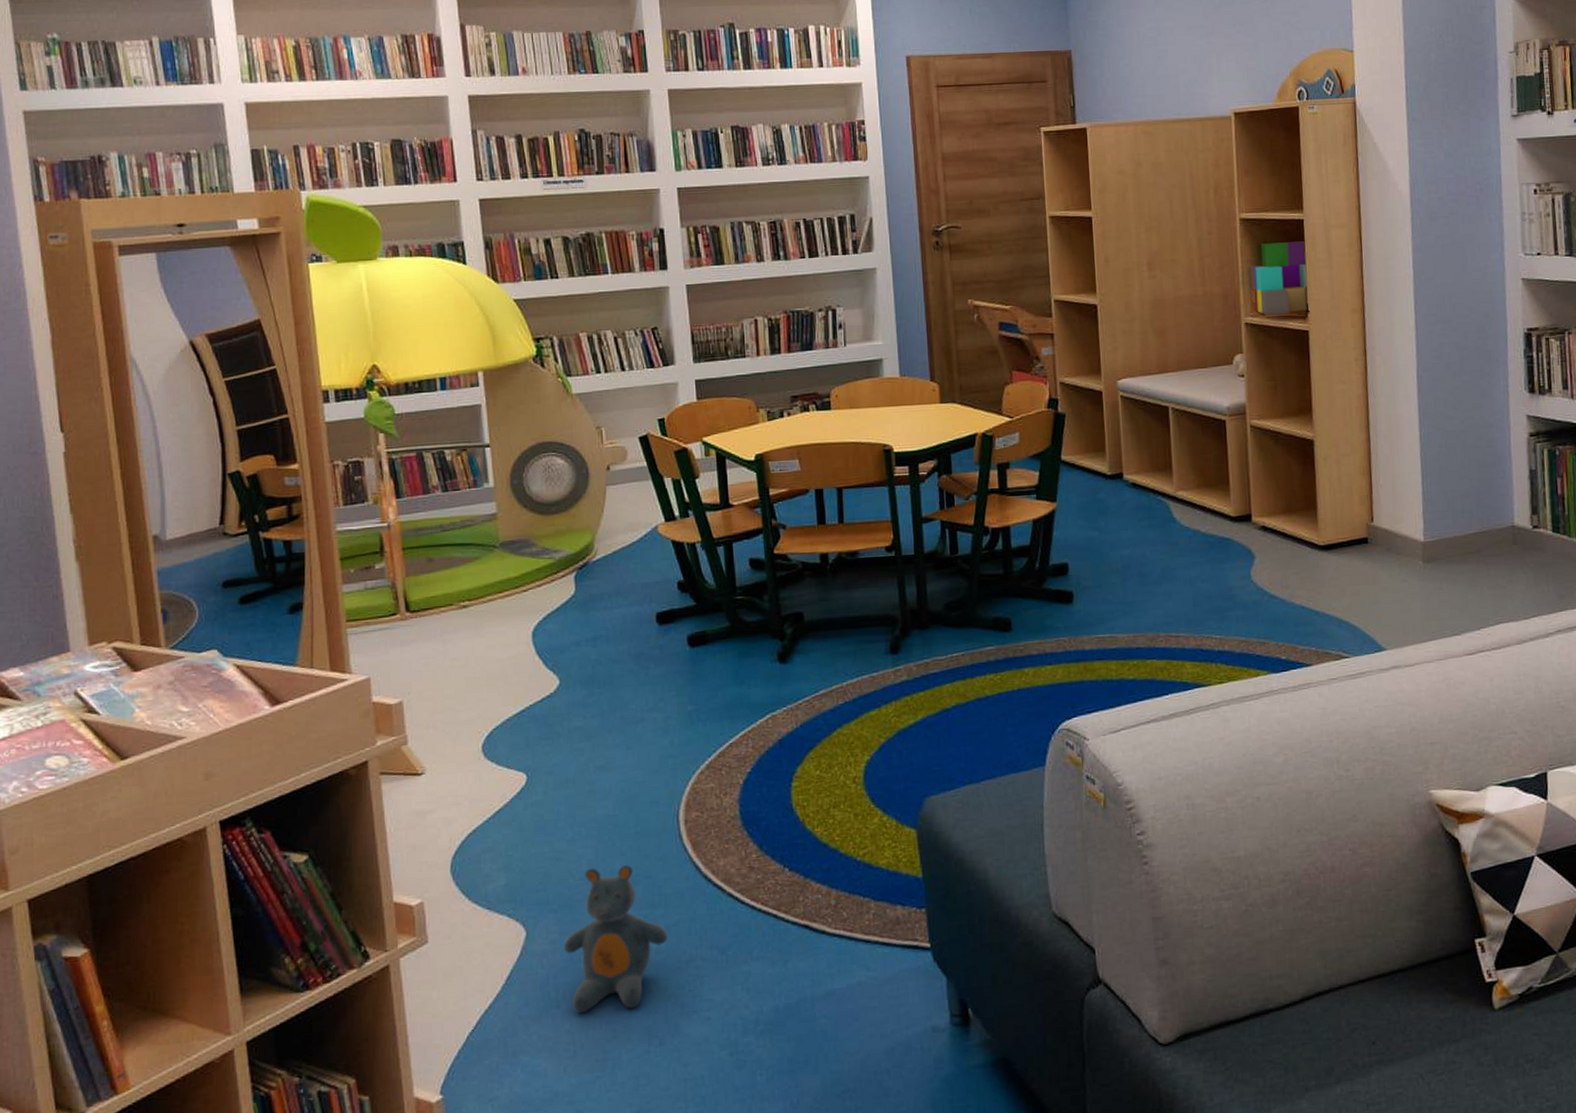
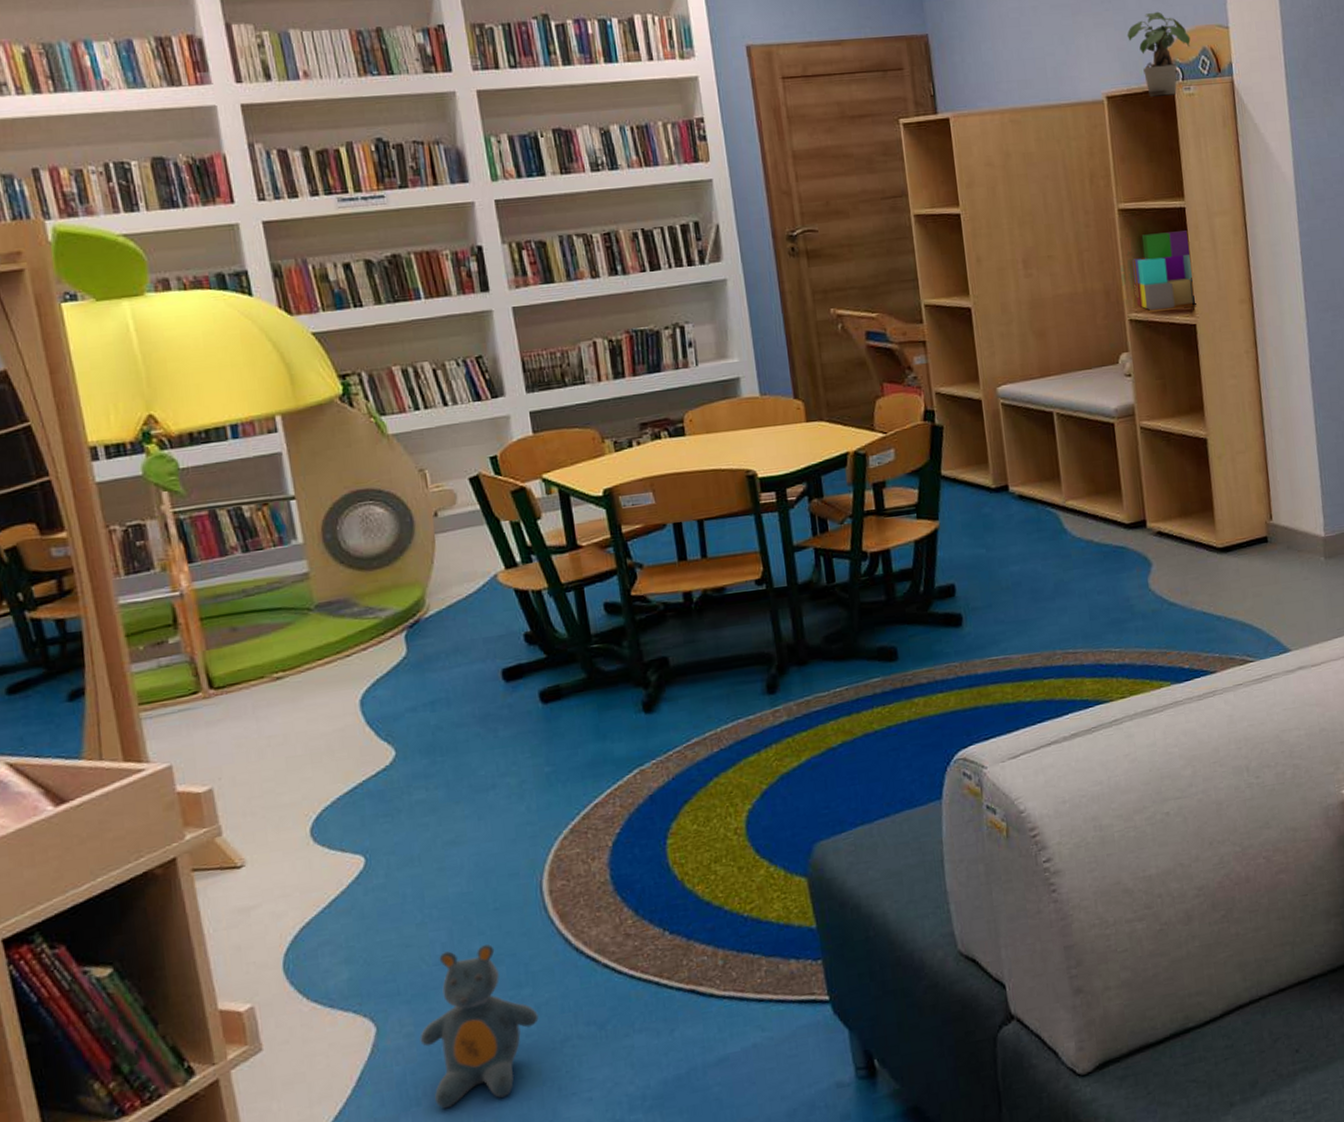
potted plant: none [1256,35,1317,115] -> present [1126,11,1191,98]

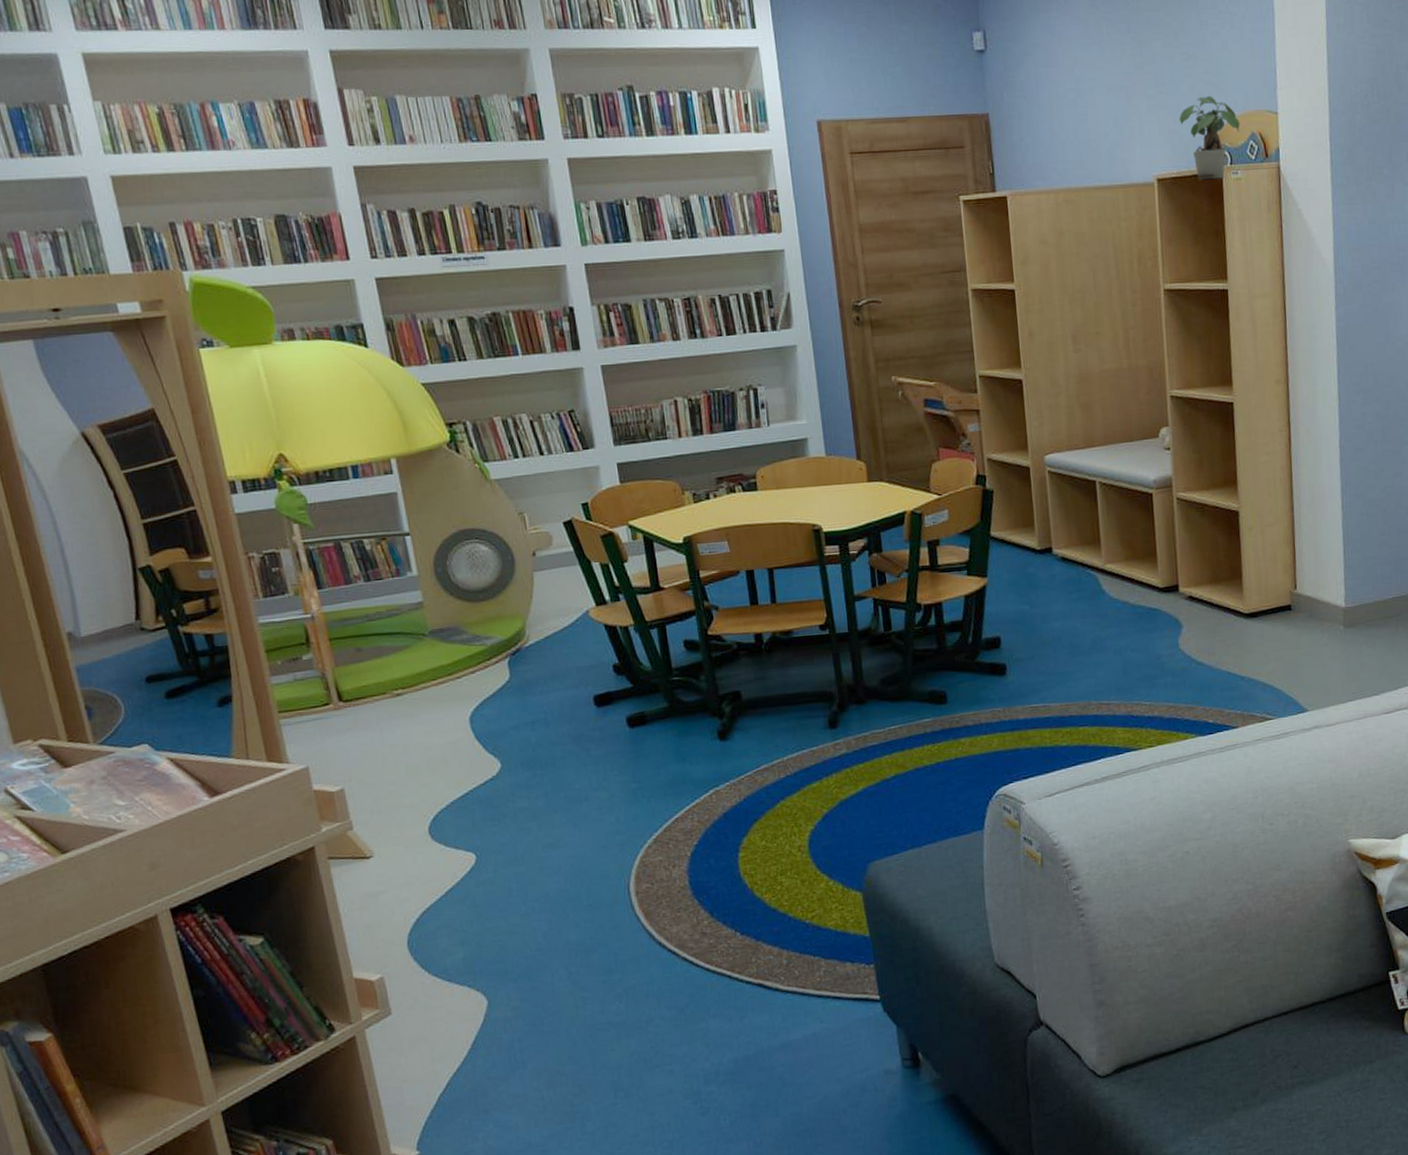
stuffed animal: present [419,944,539,1108] -> none [525,935,627,1072]
toy blocks: present [1132,230,1196,311] -> none [1176,312,1235,388]

